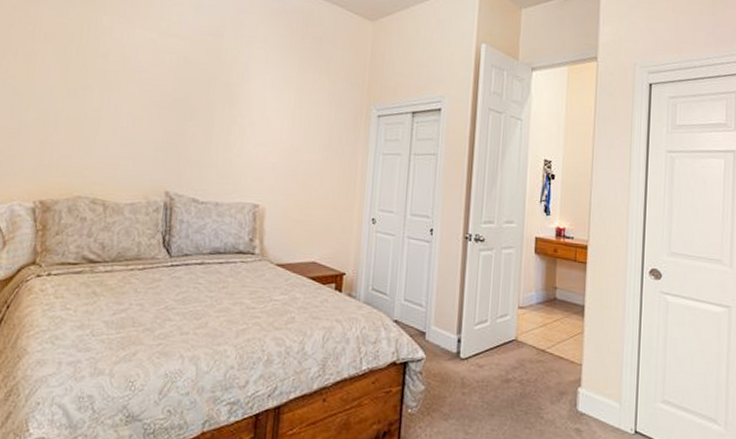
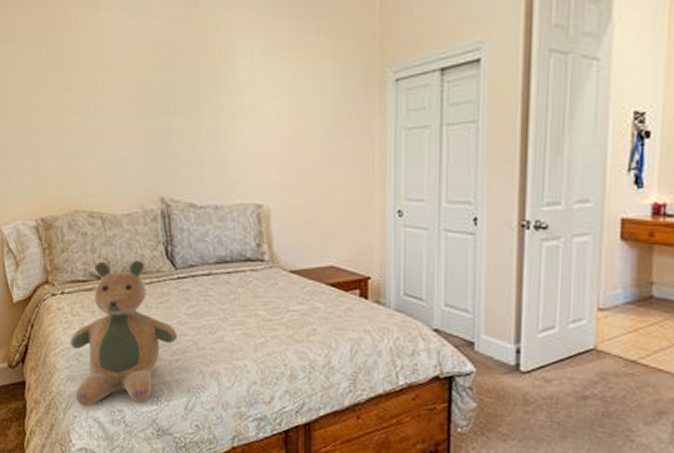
teddy bear: none [42,245,163,393] -> present [70,260,178,407]

